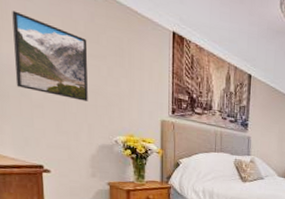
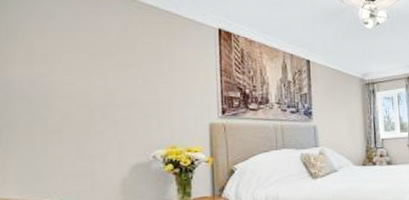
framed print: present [12,10,88,101] -> none [28,31,120,117]

